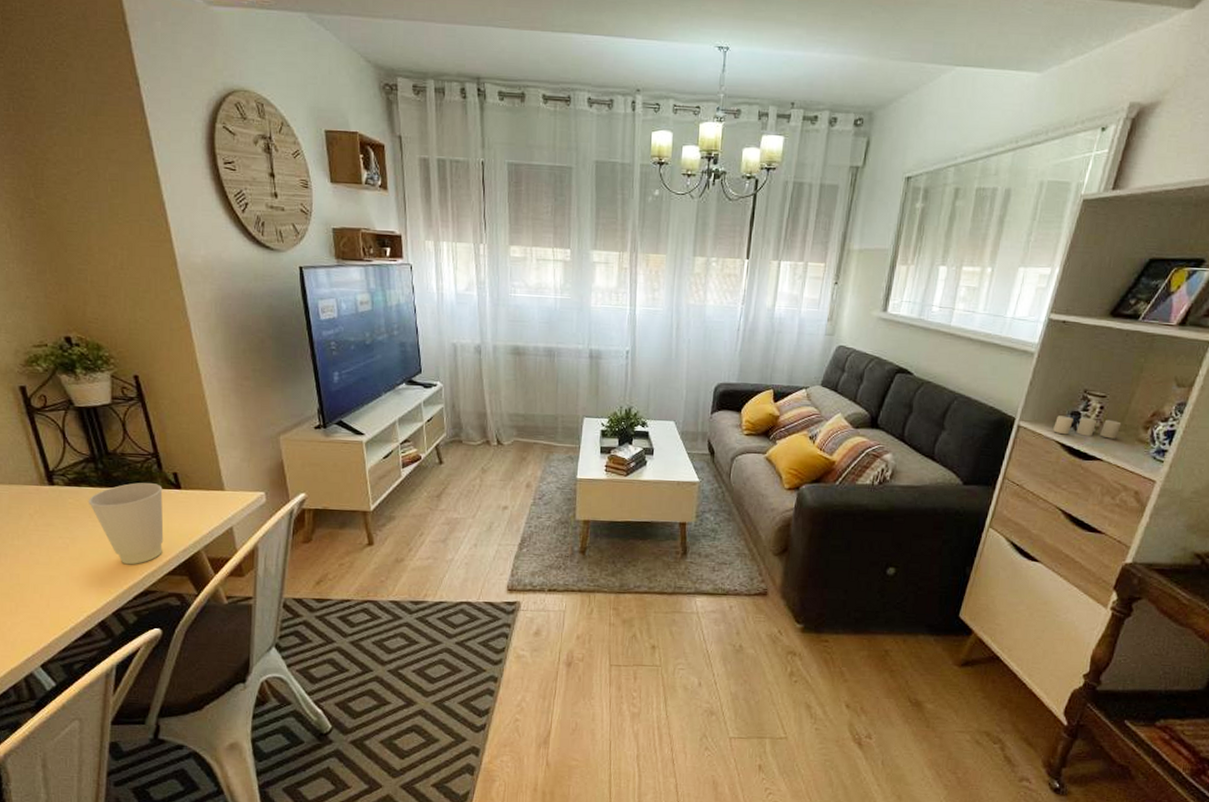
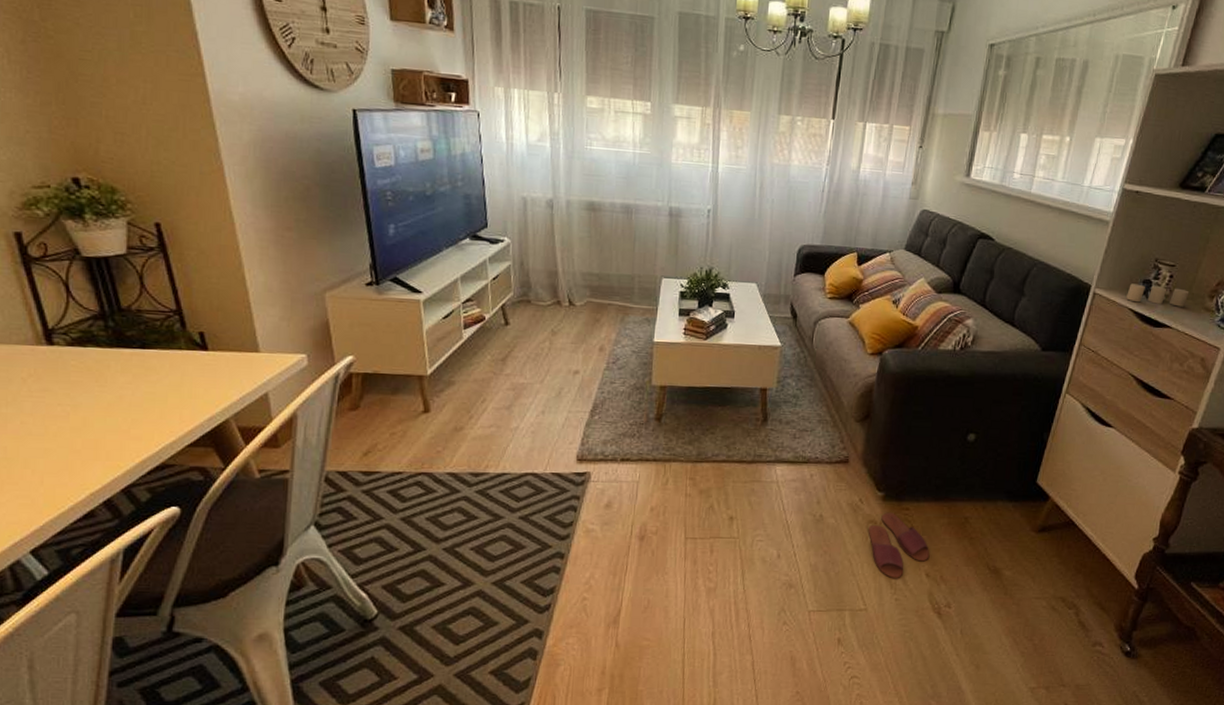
cup: present [87,482,164,565] -> none [94,342,186,436]
slippers: none [787,644,850,708] -> present [868,512,930,578]

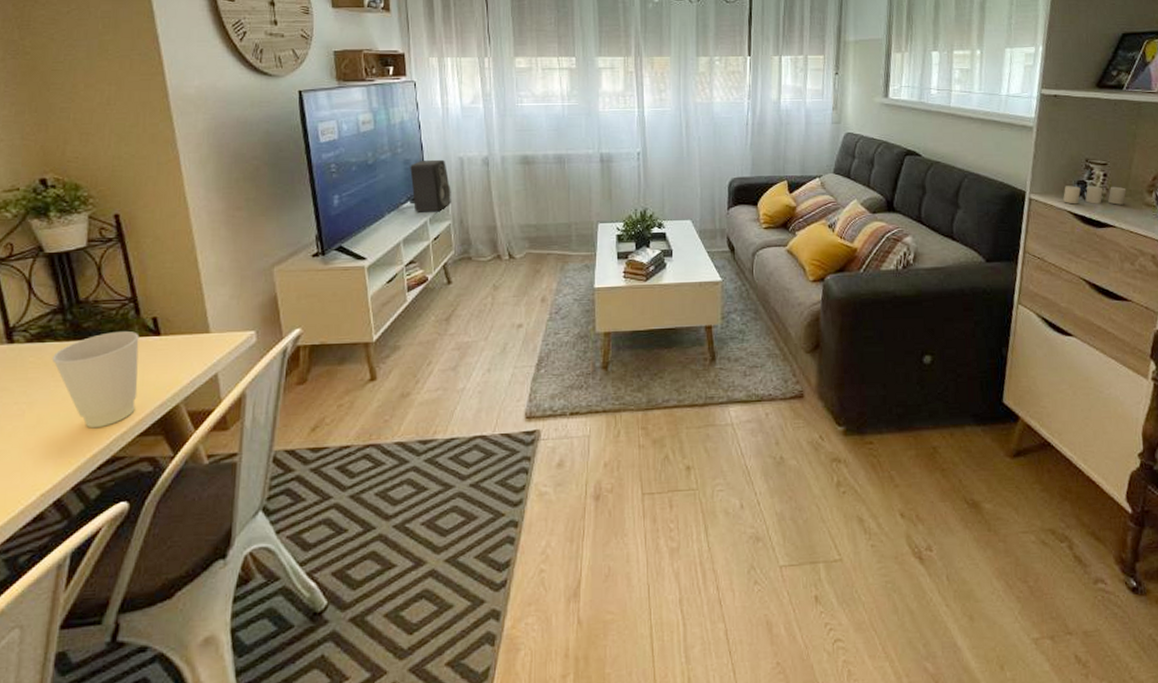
cup: none [94,342,186,436] -> present [51,330,140,429]
speaker: none [470,196,513,252] -> present [410,159,451,212]
slippers: present [868,512,930,578] -> none [832,448,902,522]

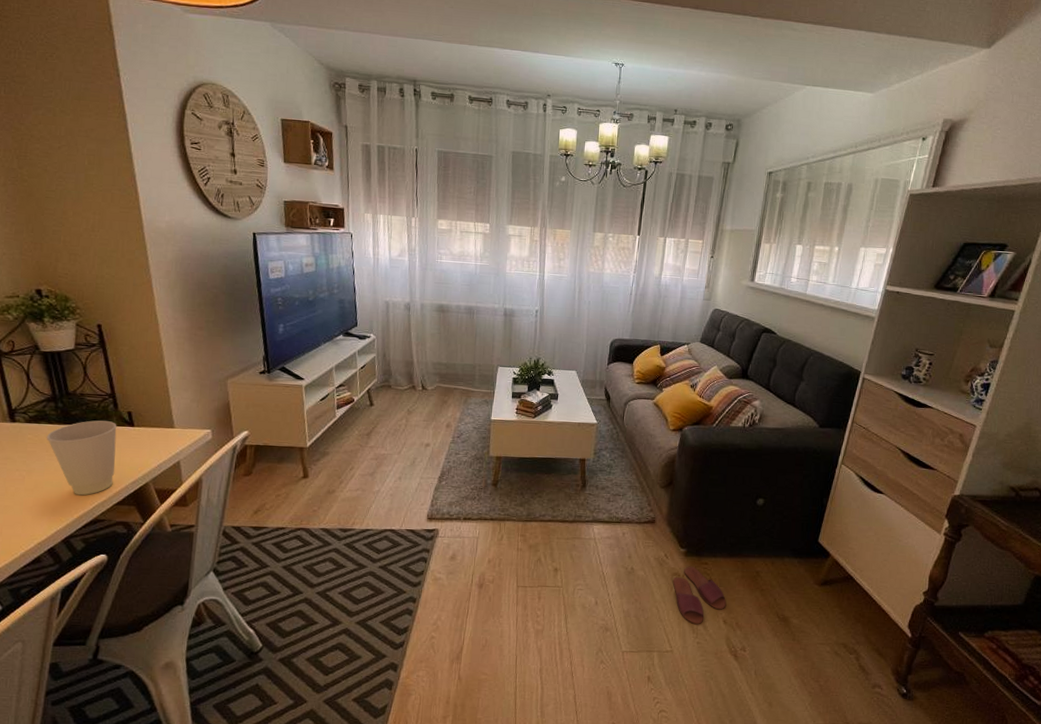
speaker: present [410,159,451,212] -> none [344,301,378,346]
slippers: none [832,448,902,522] -> present [672,566,727,624]
candle: present [1063,185,1127,205] -> none [892,370,947,390]

